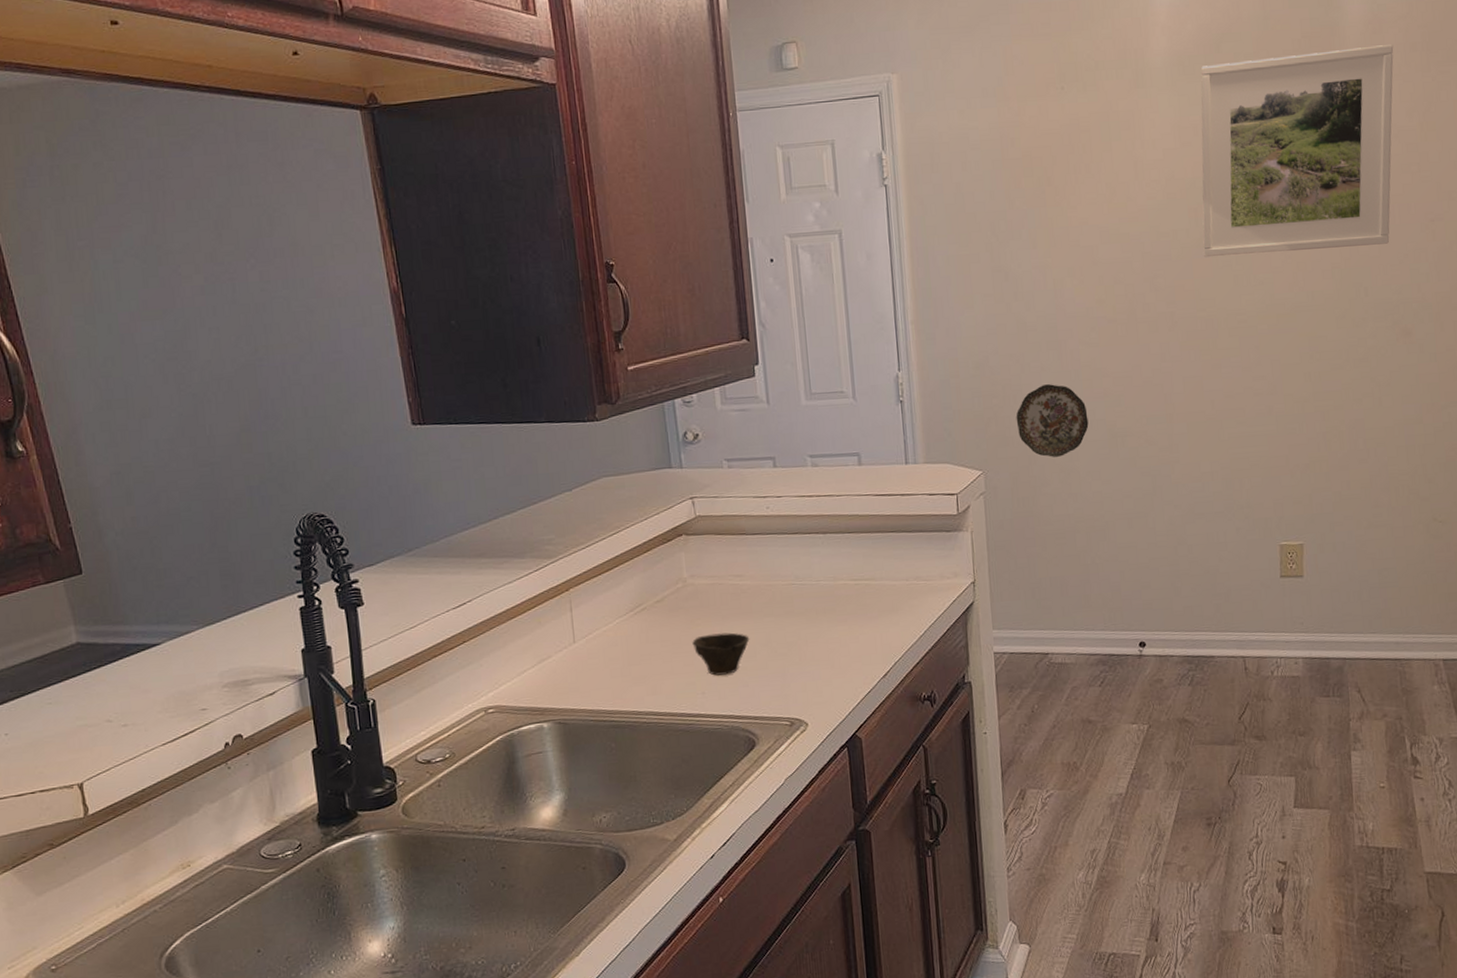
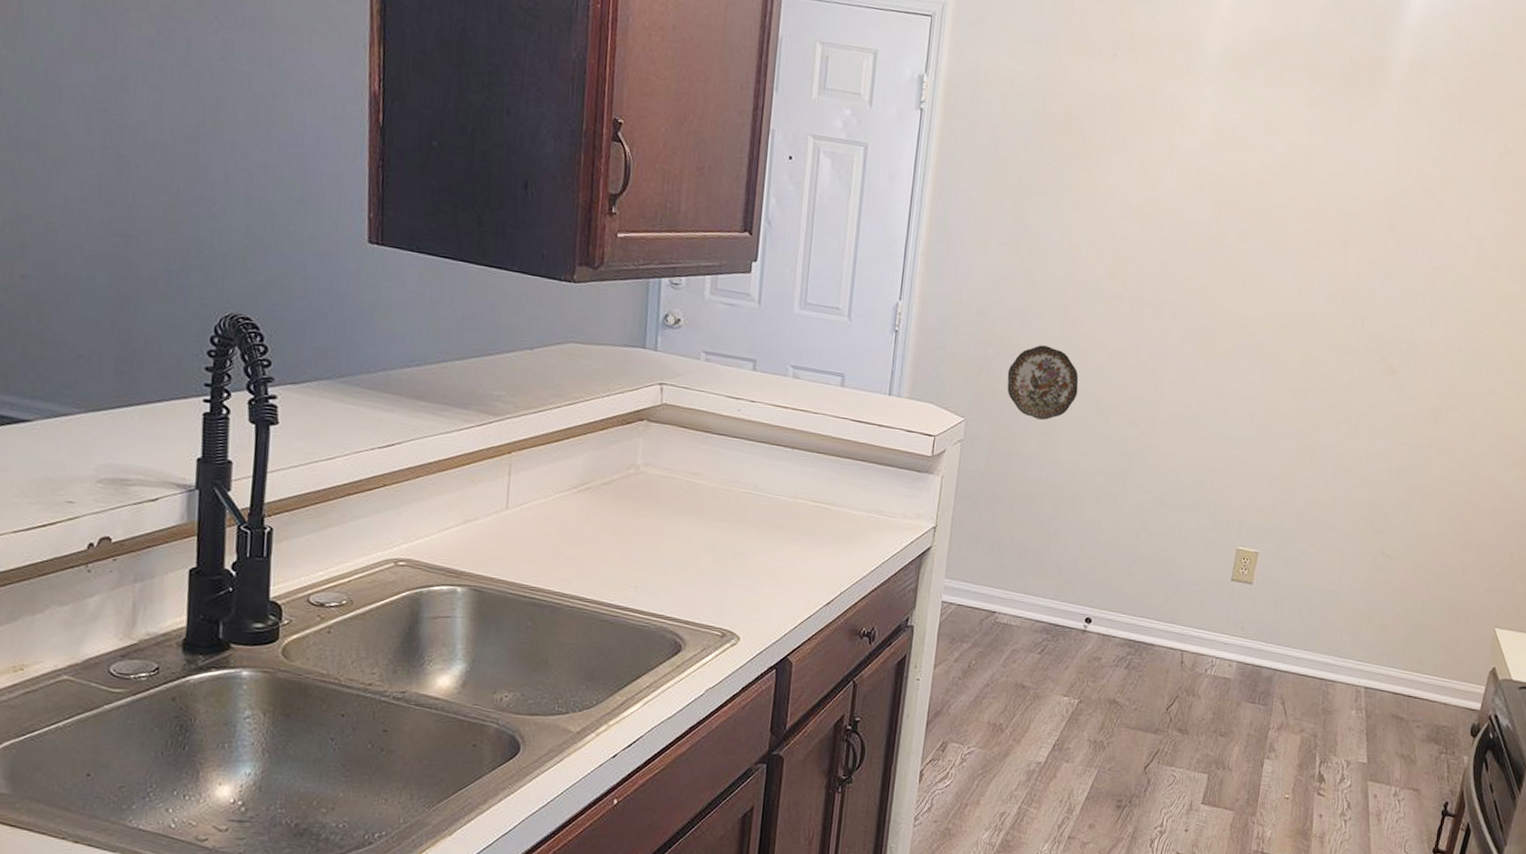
cup: present [692,632,750,677] -> none [633,527,696,573]
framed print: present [1201,44,1394,258] -> none [1218,67,1433,281]

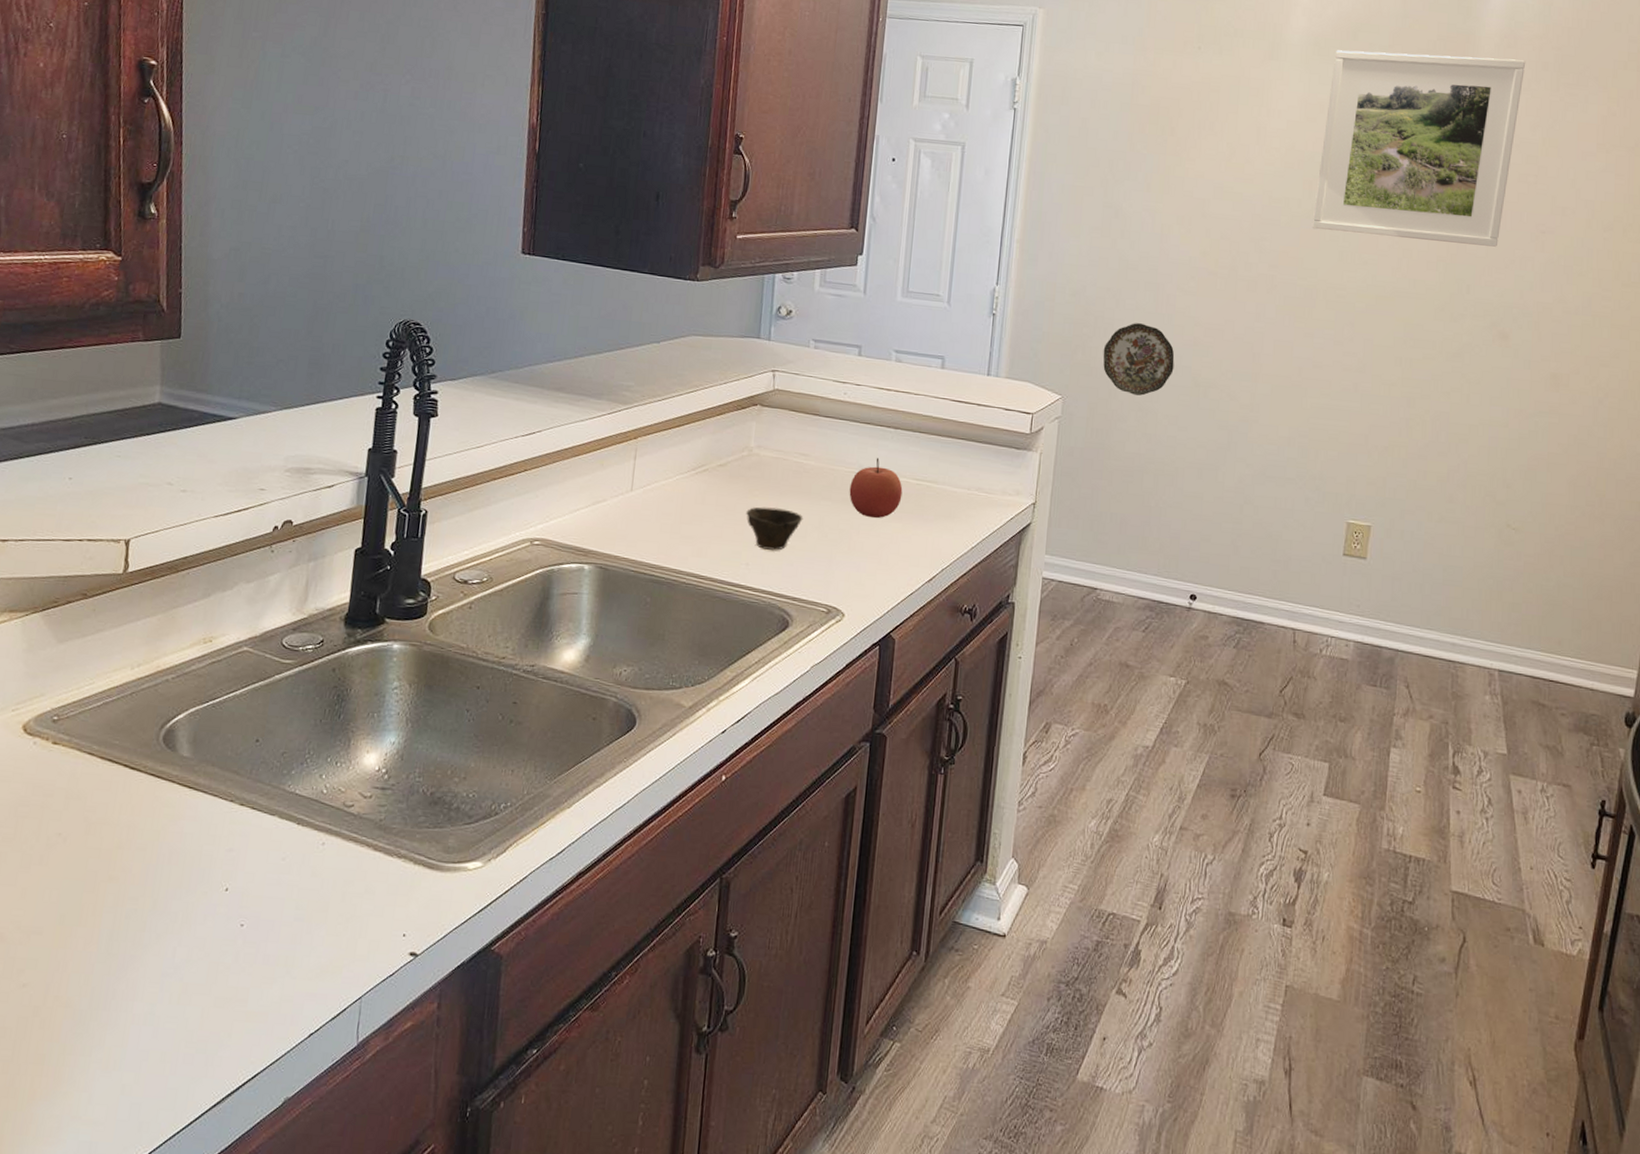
cup: none [633,527,696,573] -> present [746,507,803,551]
apple: none [744,478,800,541] -> present [849,457,903,518]
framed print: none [1218,67,1433,281] -> present [1311,50,1526,247]

